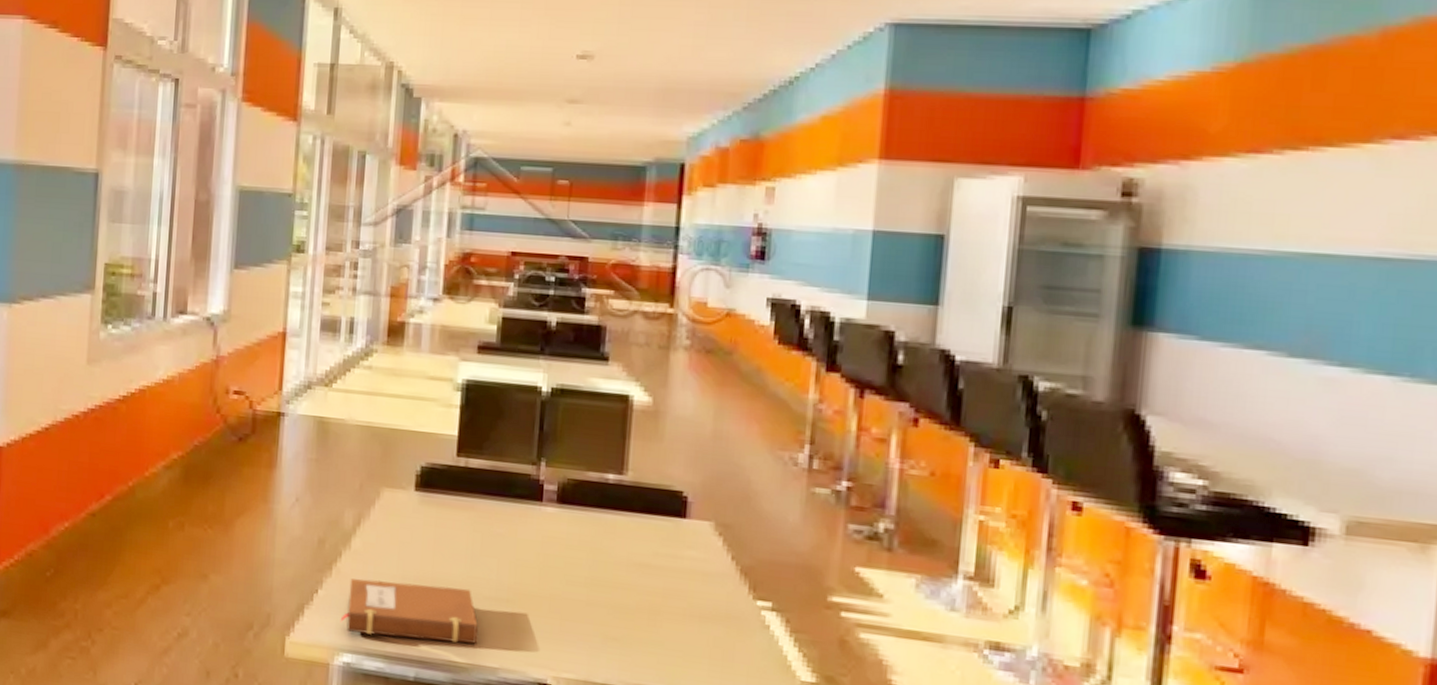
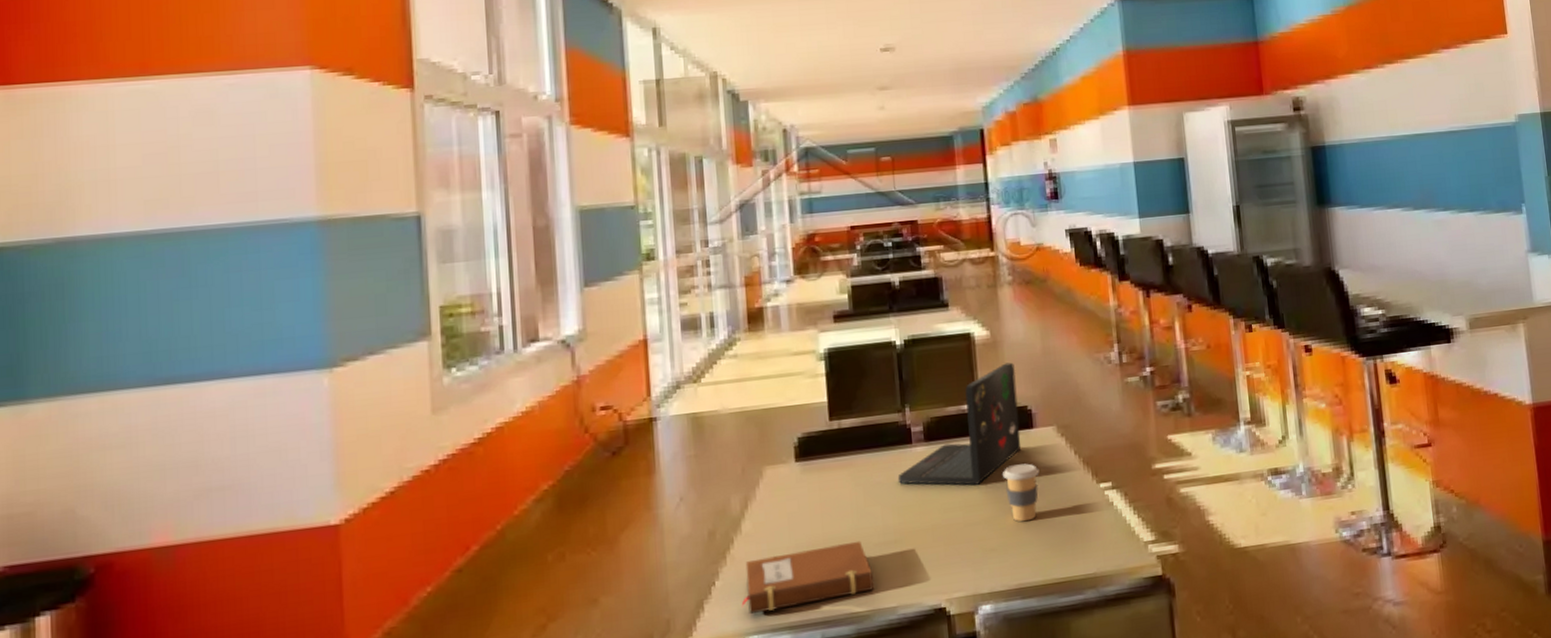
laptop: none [520,437,676,565] -> present [897,362,1022,486]
coffee cup: none [640,553,685,620] -> present [1003,463,1040,522]

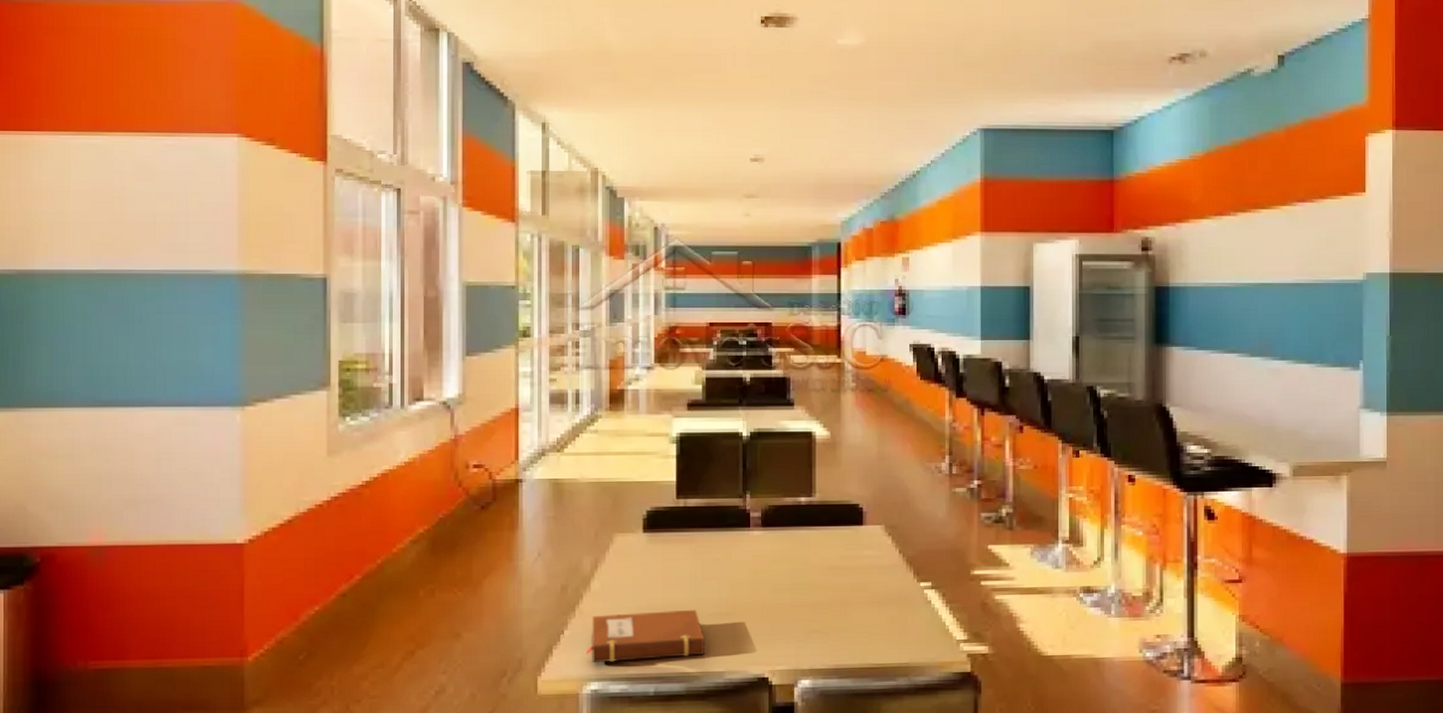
laptop: present [897,362,1022,486] -> none [734,463,850,571]
coffee cup: present [1003,463,1040,522] -> none [831,557,865,609]

